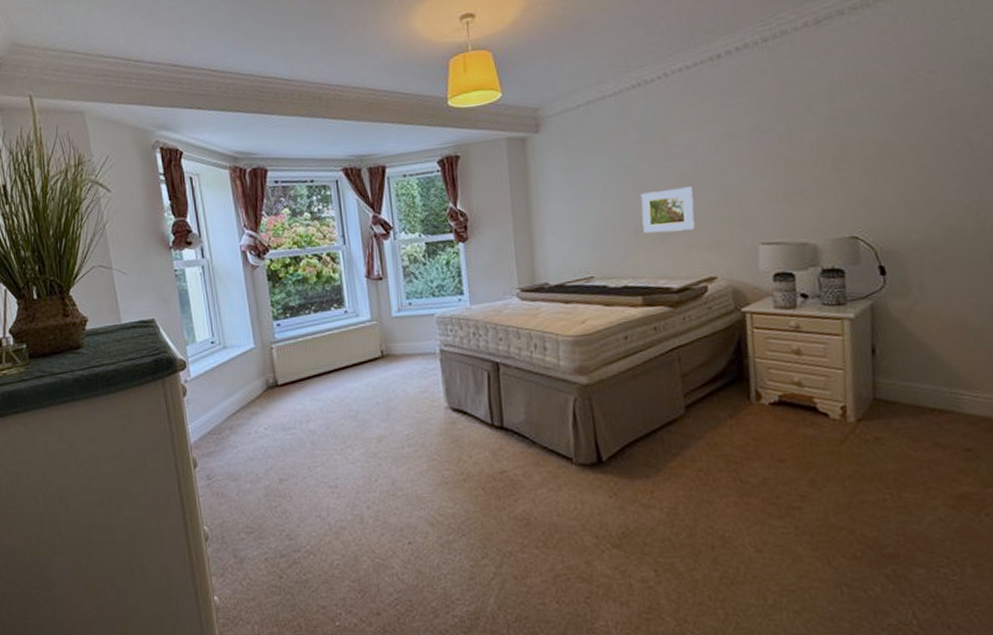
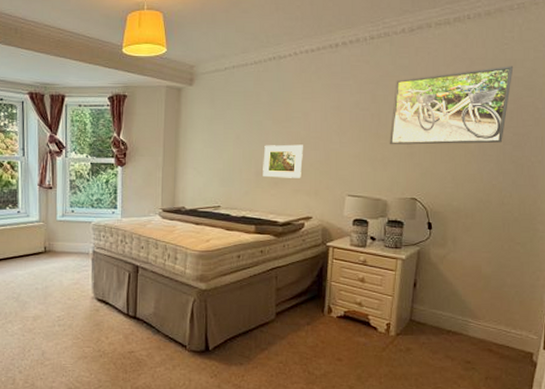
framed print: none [806,46,970,172] -> present [389,66,514,145]

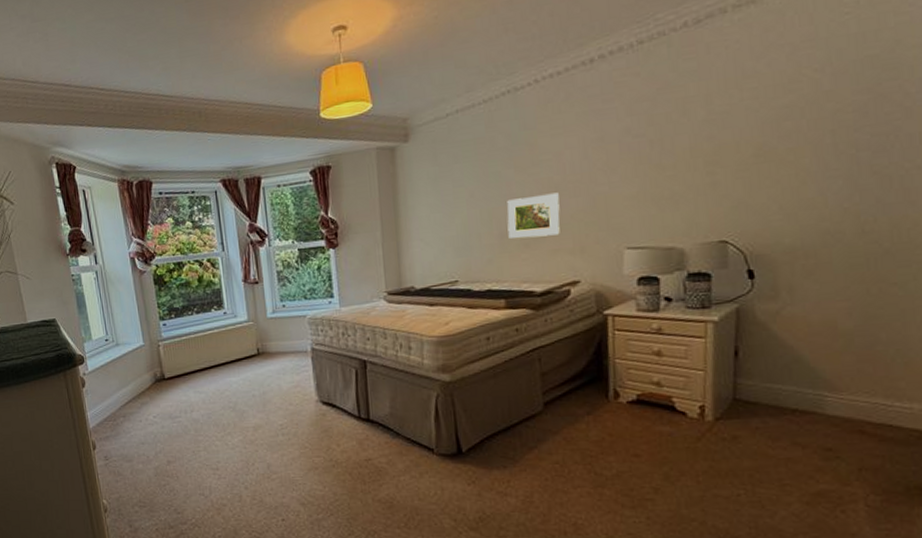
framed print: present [389,66,514,145] -> none [679,42,863,176]

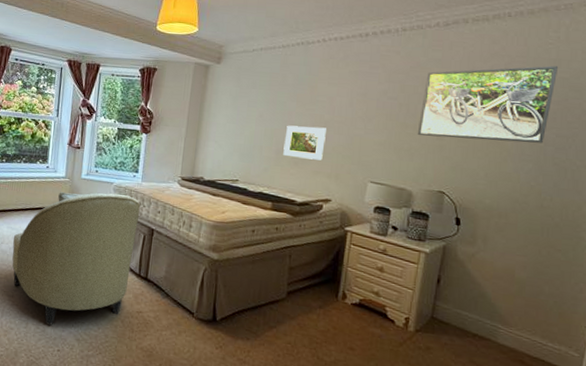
armchair: none [204,325,349,494] -> present [12,192,141,325]
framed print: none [679,42,863,176] -> present [417,66,559,143]

